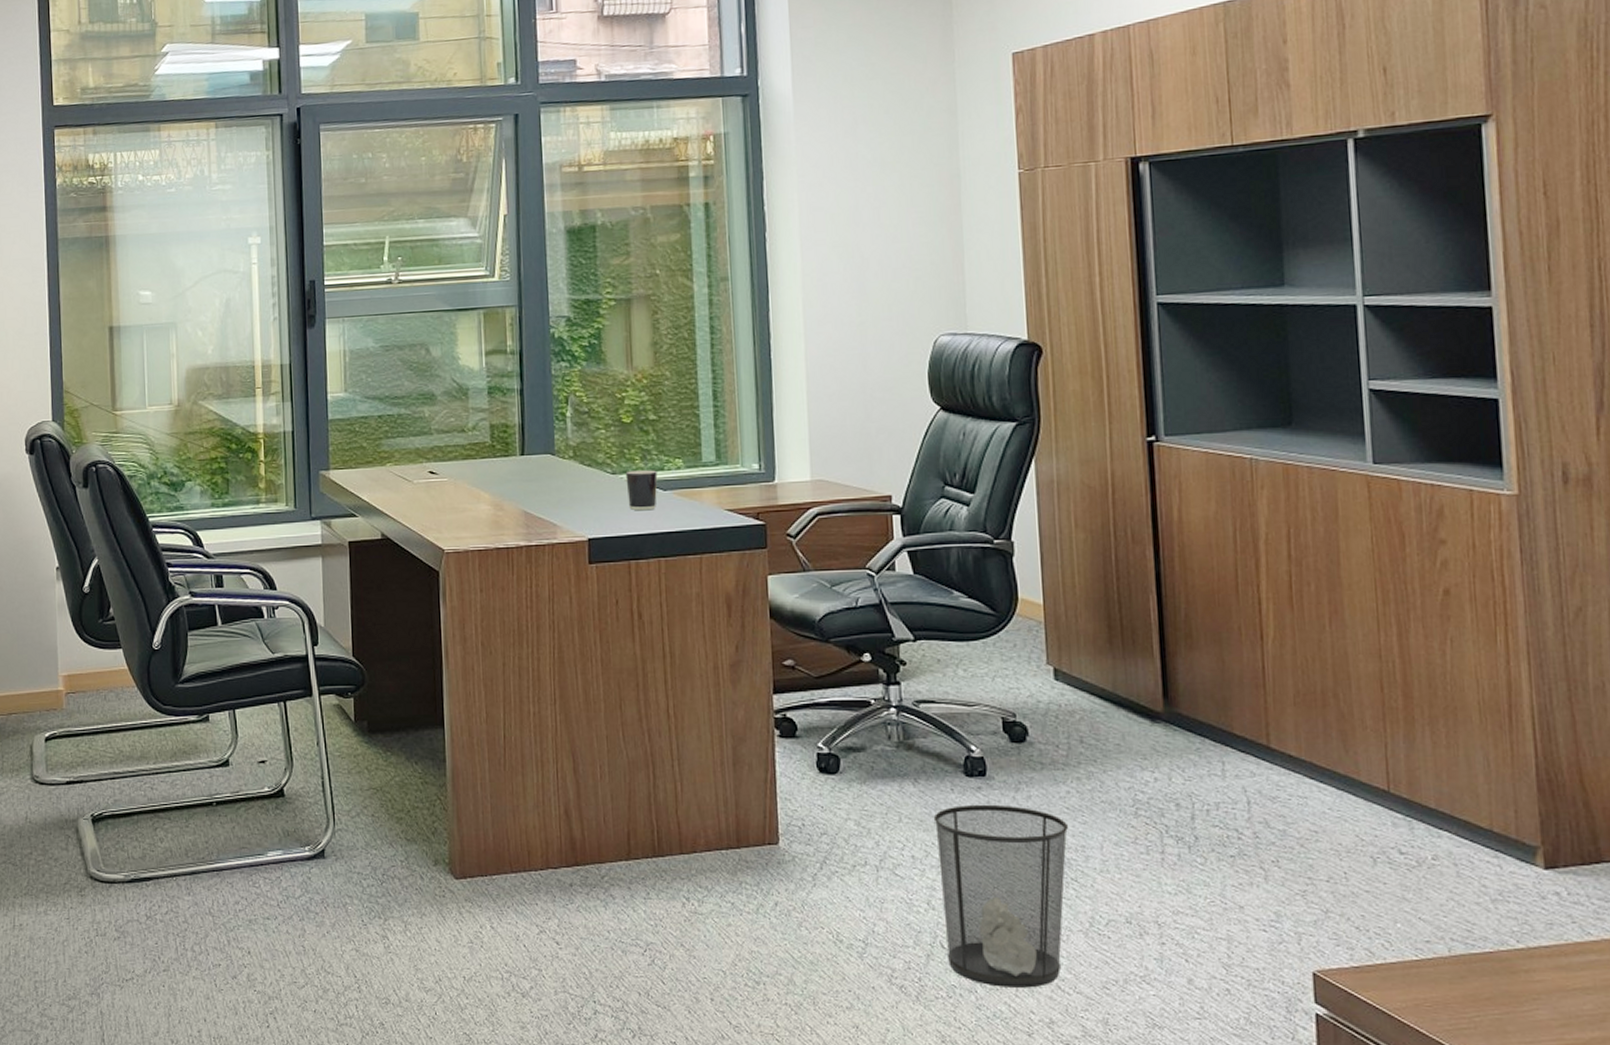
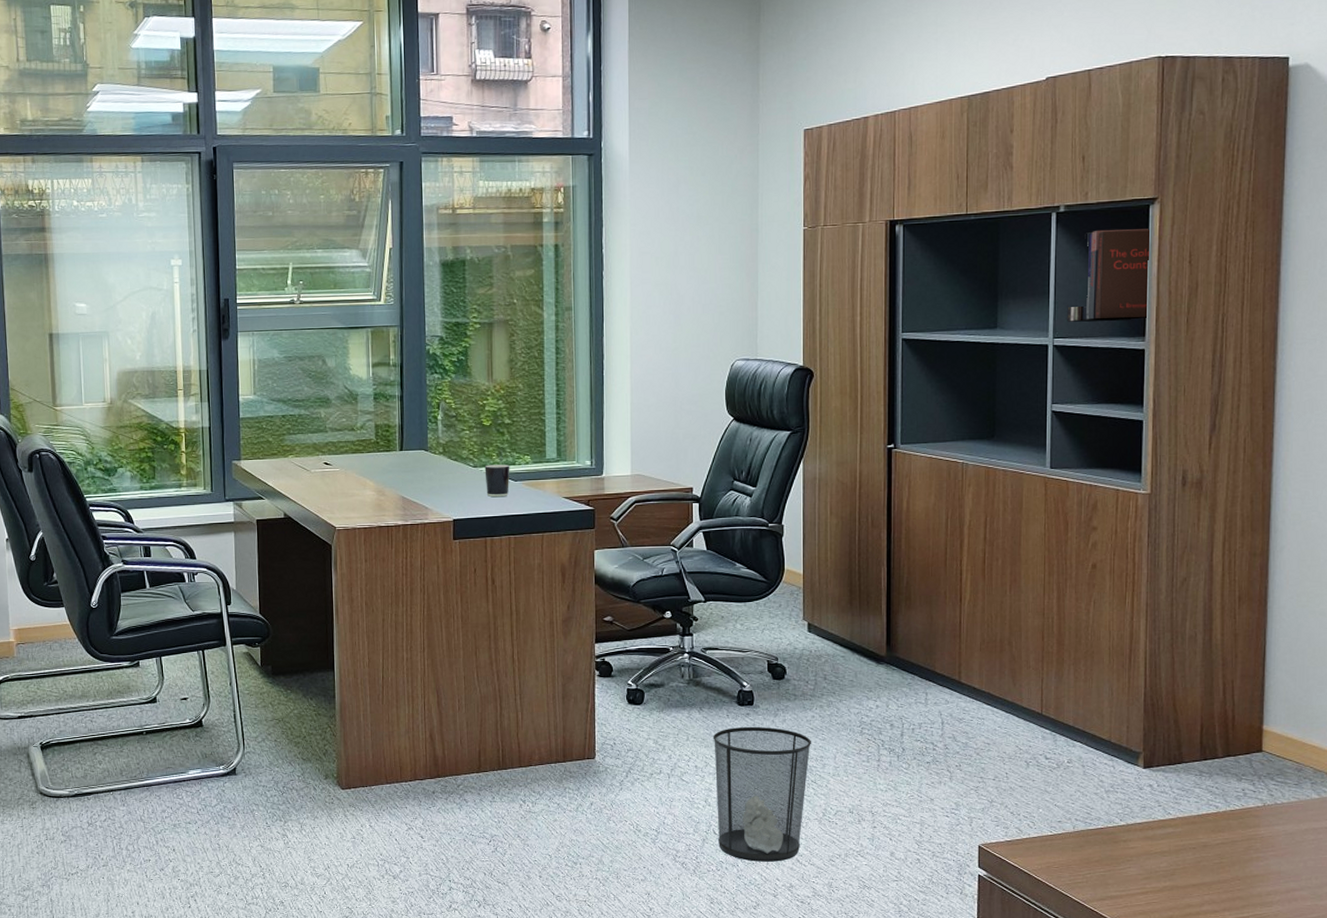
books: none [1378,154,1491,275] -> present [1067,229,1149,322]

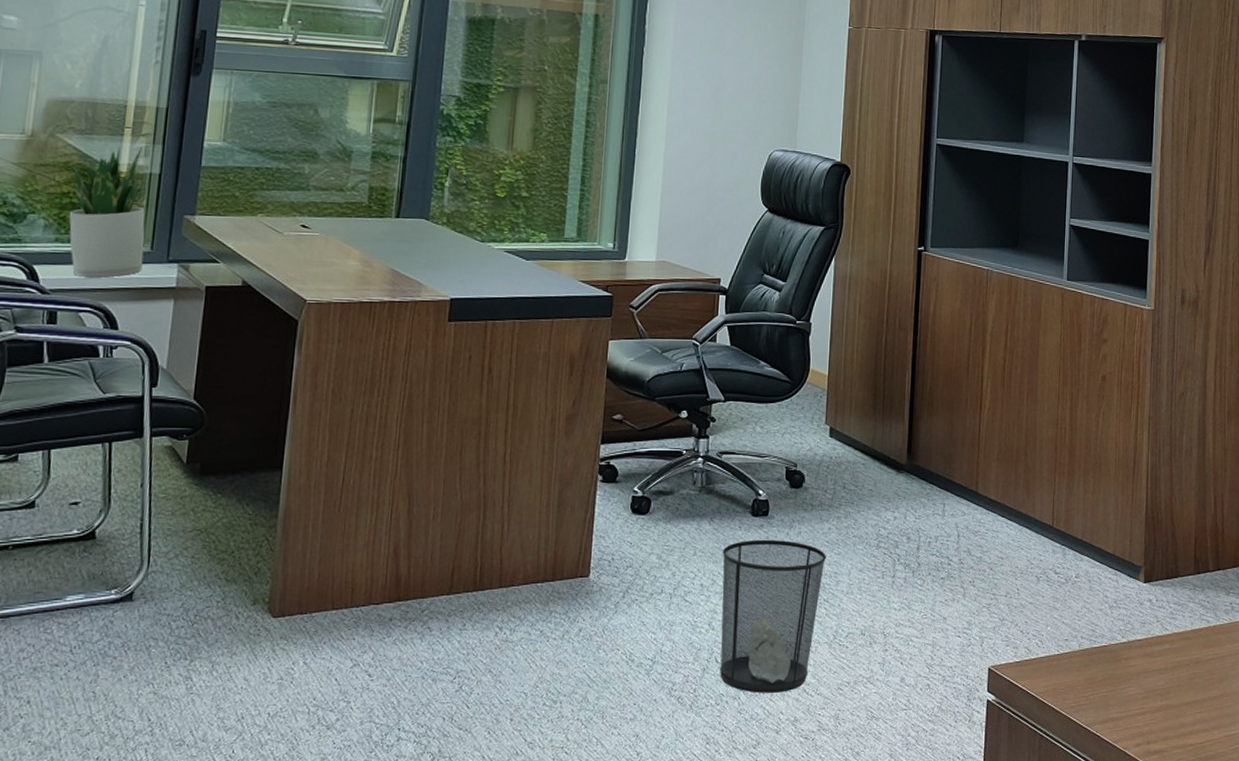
planter: none [142,405,207,517] -> present [69,147,146,278]
mug: present [484,464,510,498] -> none [492,240,523,277]
books: present [1067,229,1149,322] -> none [1085,60,1157,146]

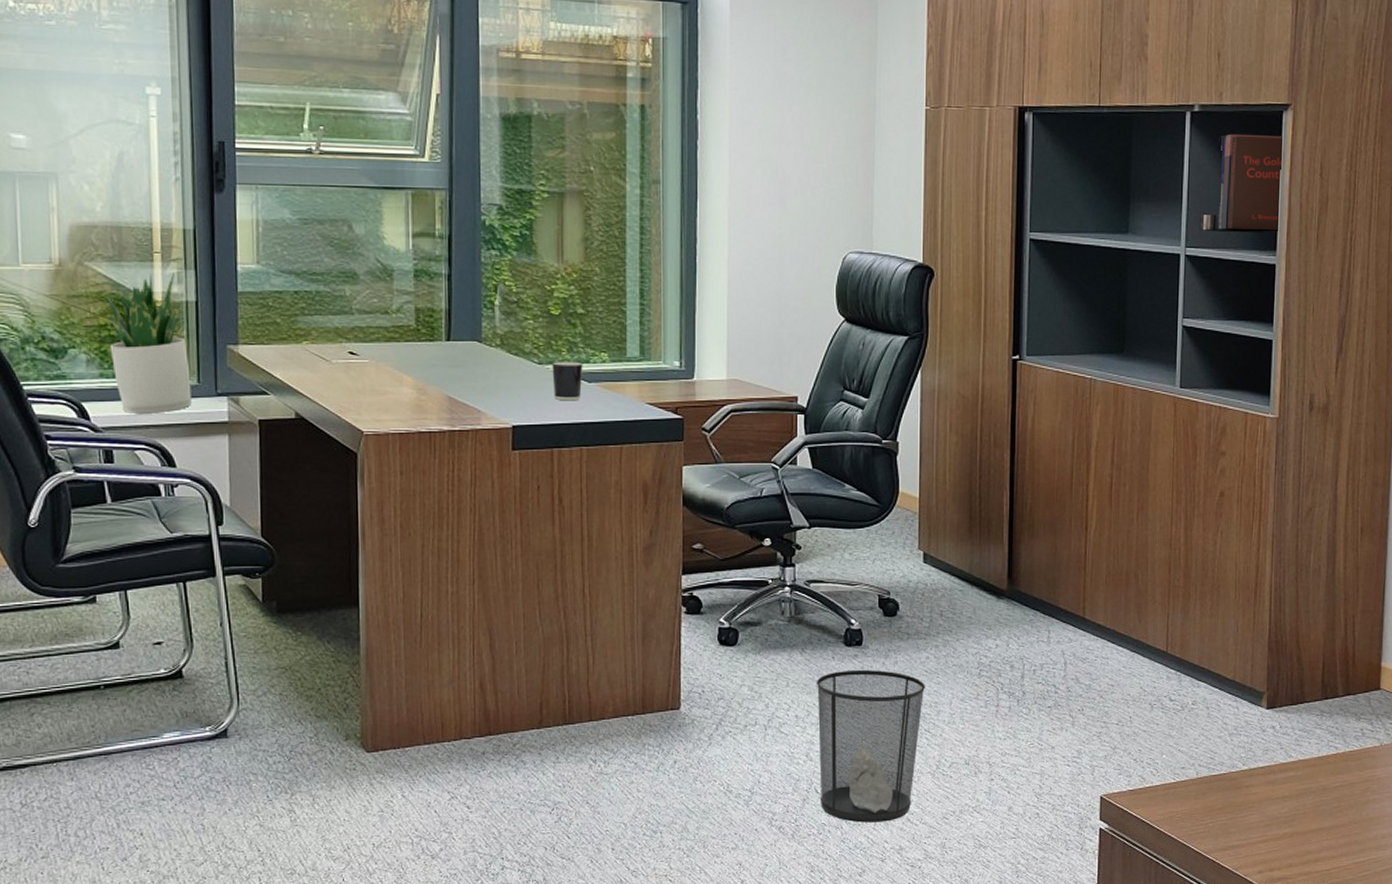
mug: none [492,240,523,277] -> present [552,362,583,401]
books: none [1085,60,1157,146] -> present [1199,133,1282,232]

